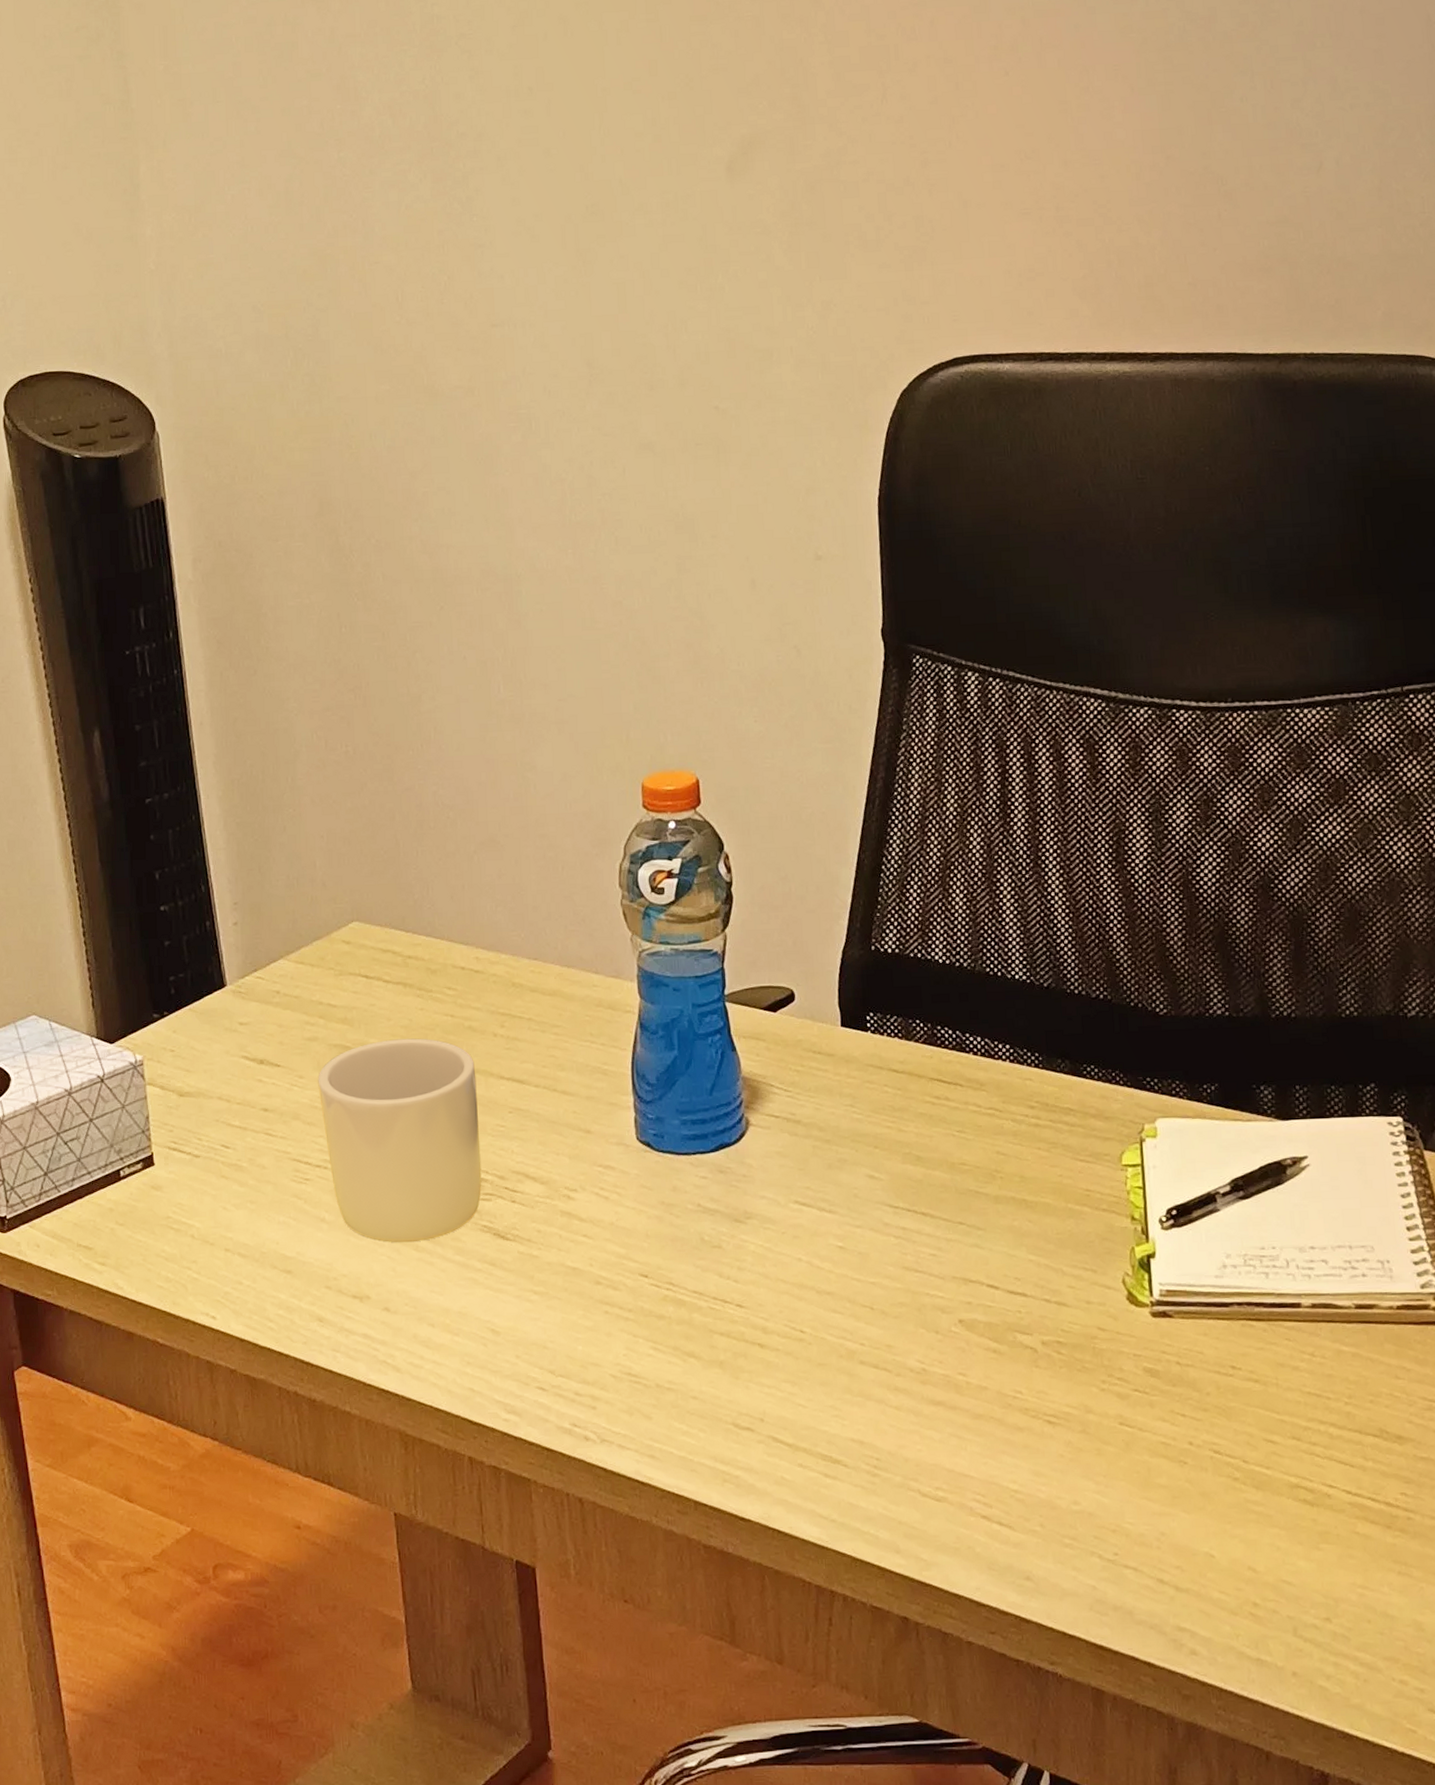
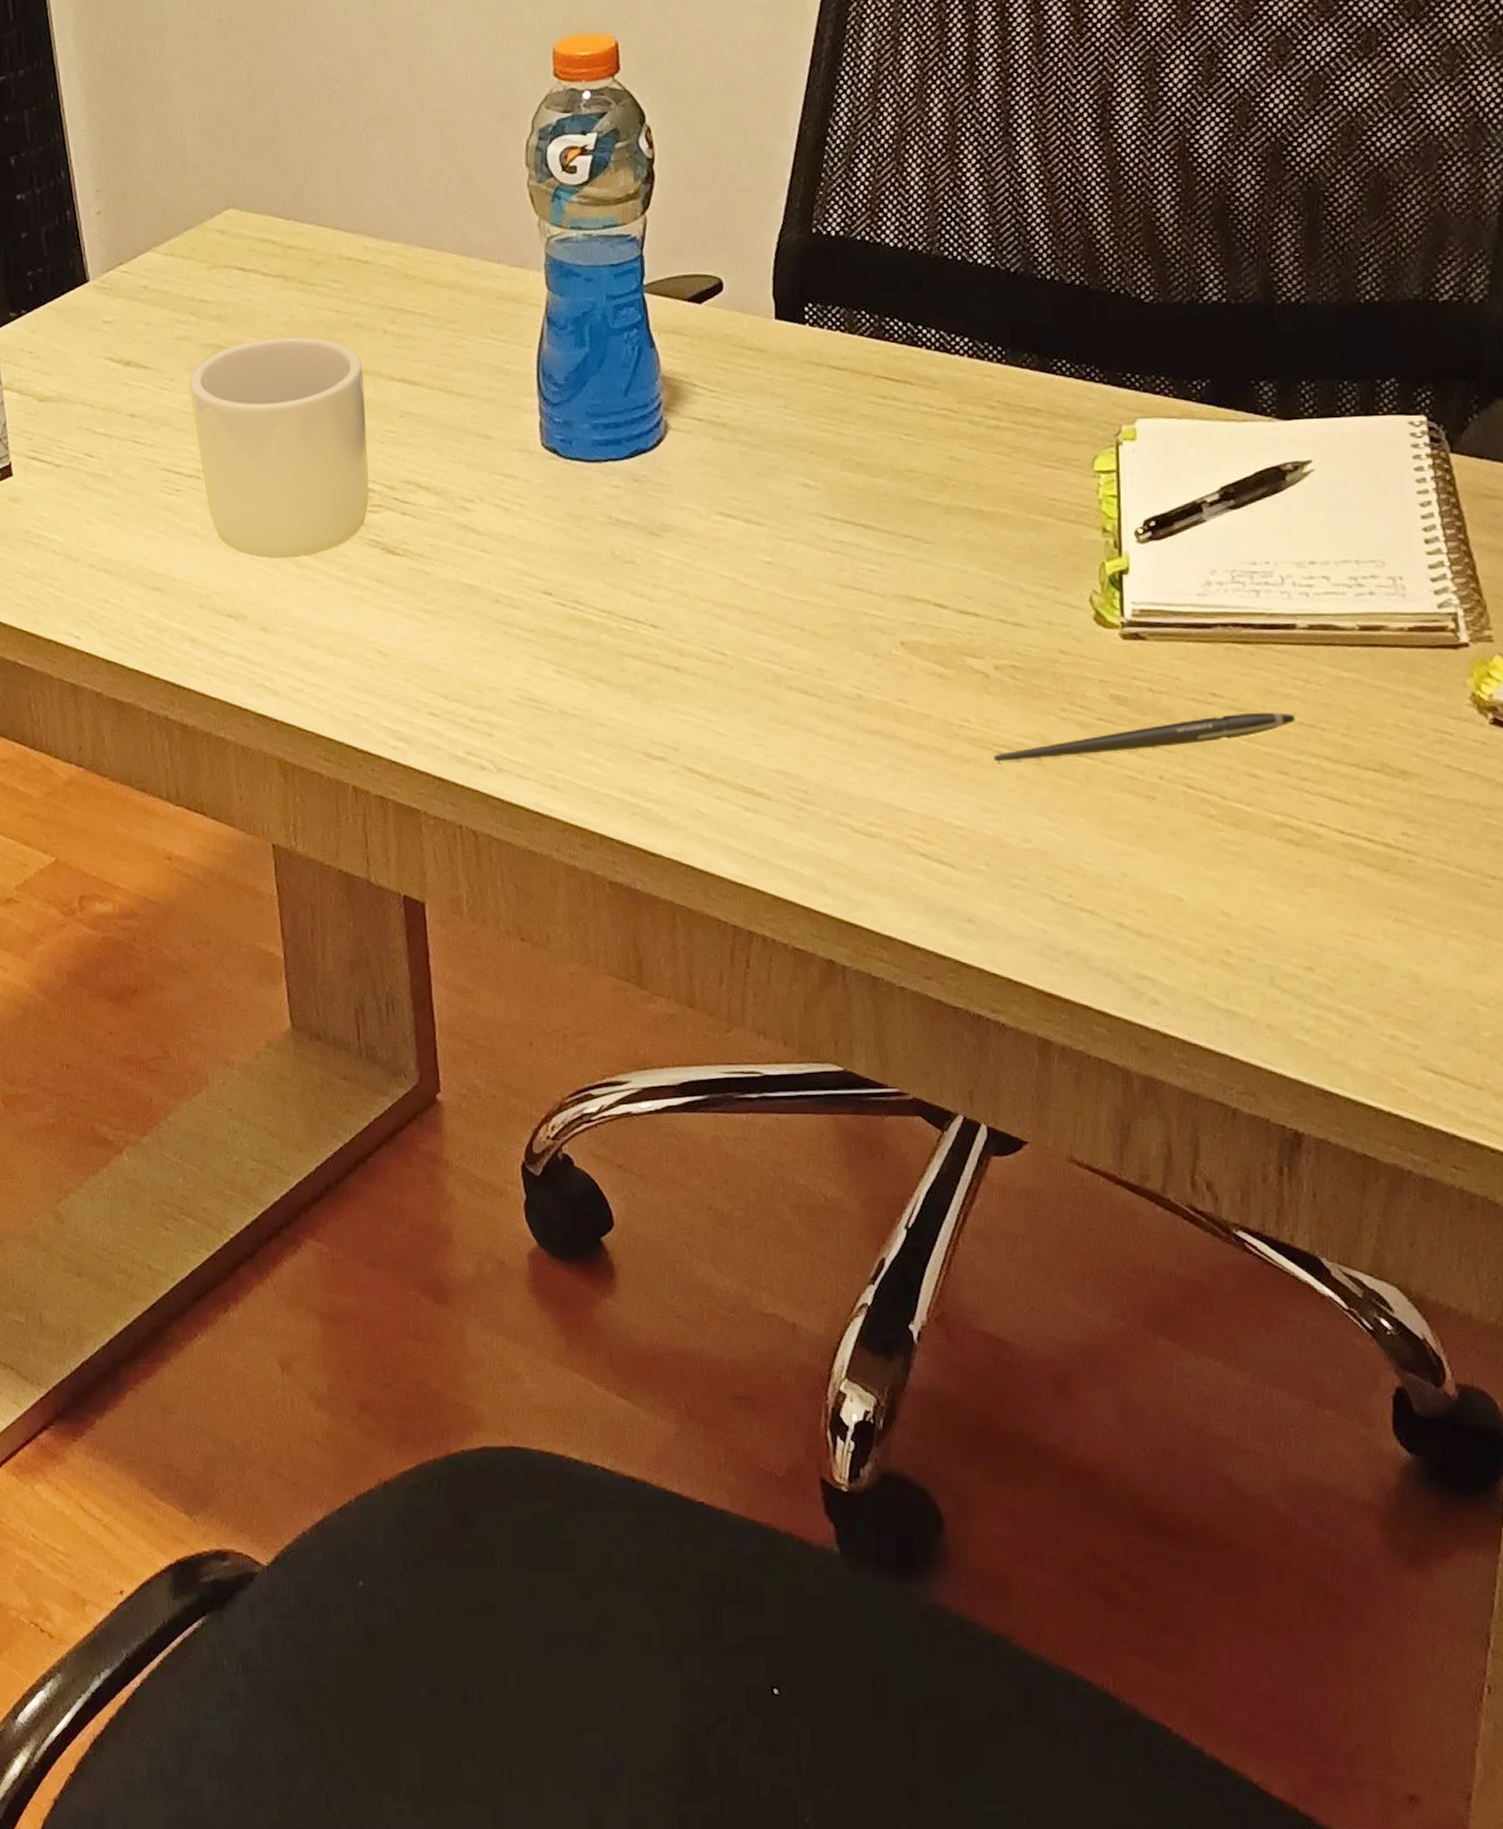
pen: none [1044,1383,1304,1431] -> present [994,713,1295,763]

